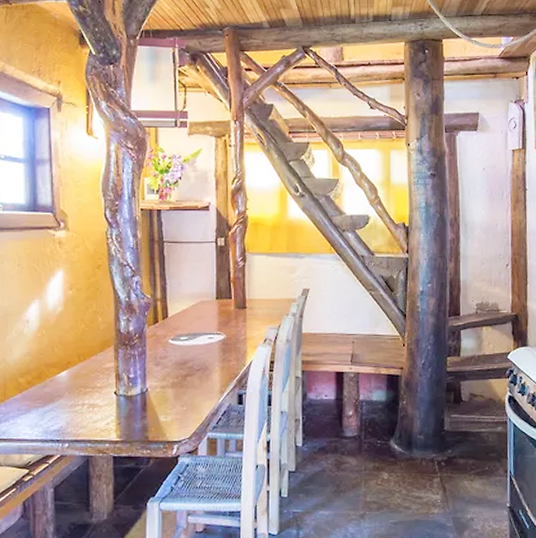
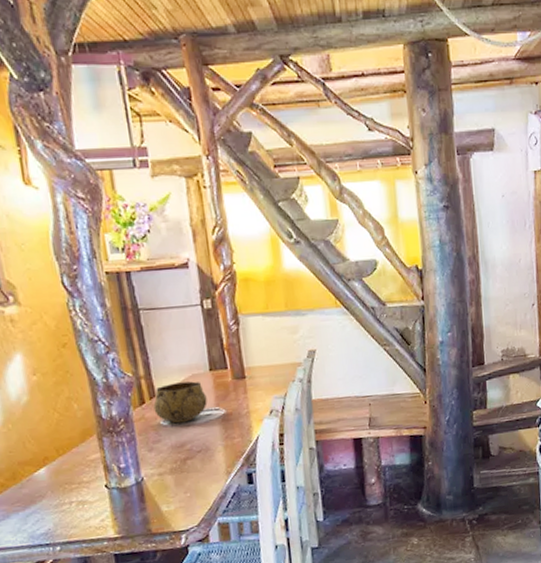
decorative bowl: none [165,307,211,343] -> present [153,381,207,424]

